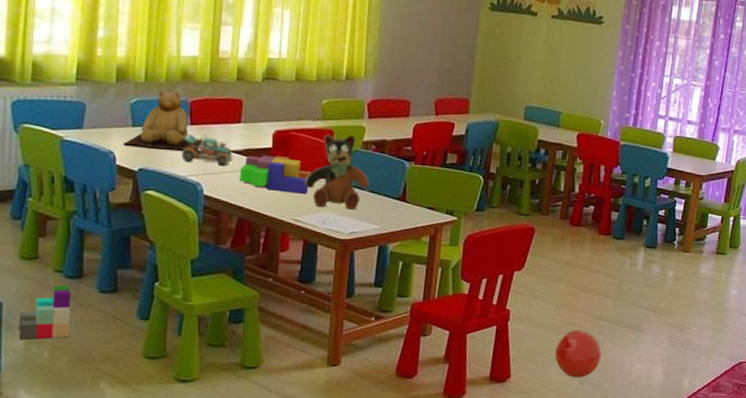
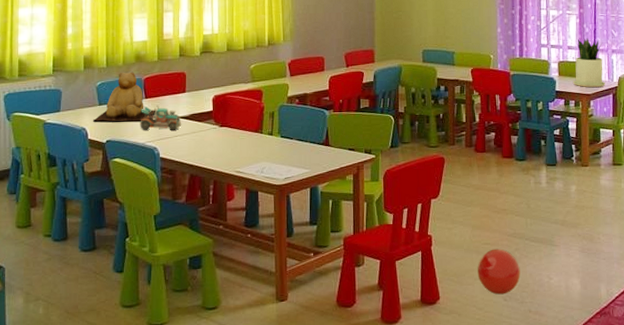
toy blocks: present [18,285,72,340] -> none [19,248,59,299]
toy blocks: present [240,155,312,194] -> none [189,117,247,148]
stuffed animal: present [304,134,370,210] -> none [242,93,297,158]
planter: none [686,114,726,170] -> present [572,38,605,88]

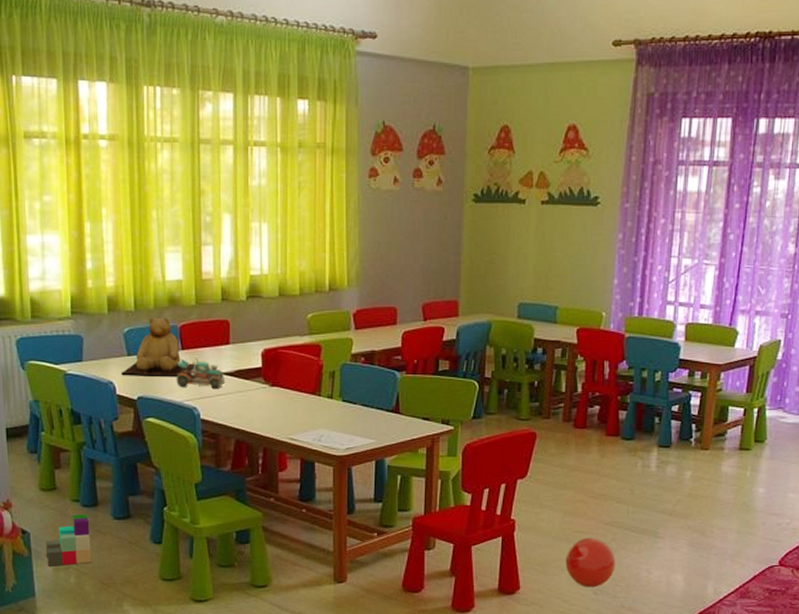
toy blocks: none [19,248,59,299] -> present [46,514,91,566]
planter: present [572,38,605,88] -> none [701,295,745,357]

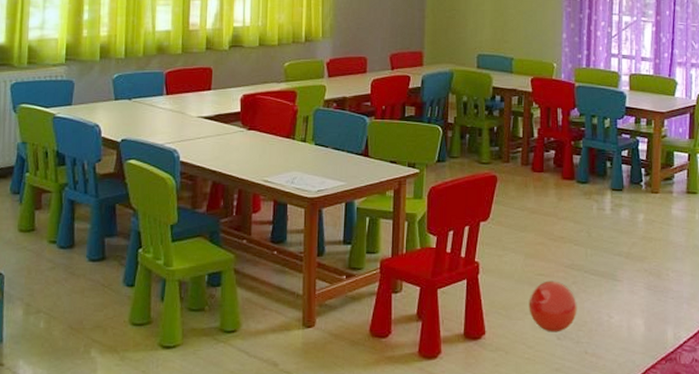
toy blocks: present [46,514,91,566] -> none [18,256,65,310]
teddy bear: present [121,317,194,378] -> none [108,64,177,121]
trailer truck: present [176,358,226,388] -> none [159,103,206,132]

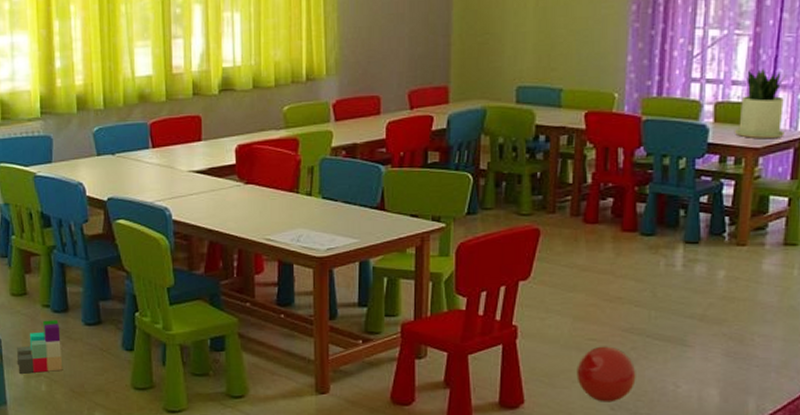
toy blocks: none [18,256,65,310] -> present [17,320,62,374]
planter: none [645,49,682,105] -> present [734,69,786,139]

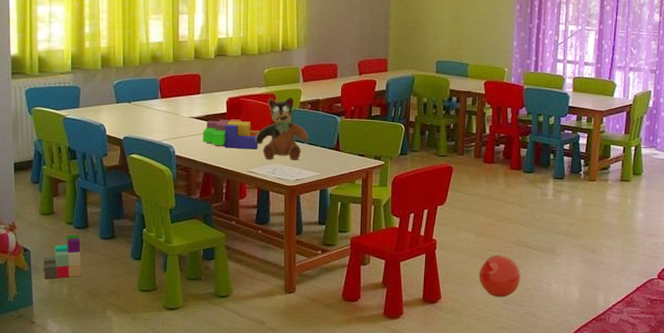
toy blocks: none [206,172,279,211] -> present [203,119,260,149]
stuffed animal: none [273,143,343,224] -> present [255,98,308,160]
planter: present [734,69,786,139] -> none [586,55,621,105]

